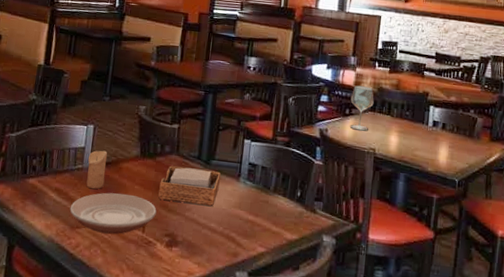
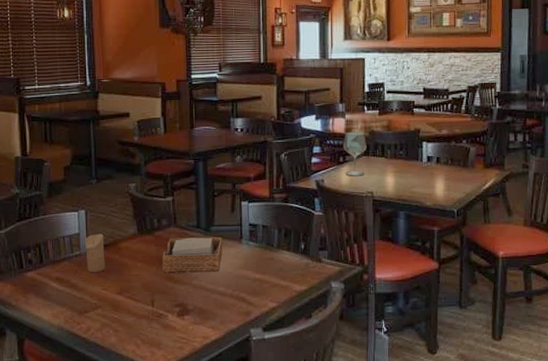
plate: present [69,192,157,234] -> none [74,272,163,314]

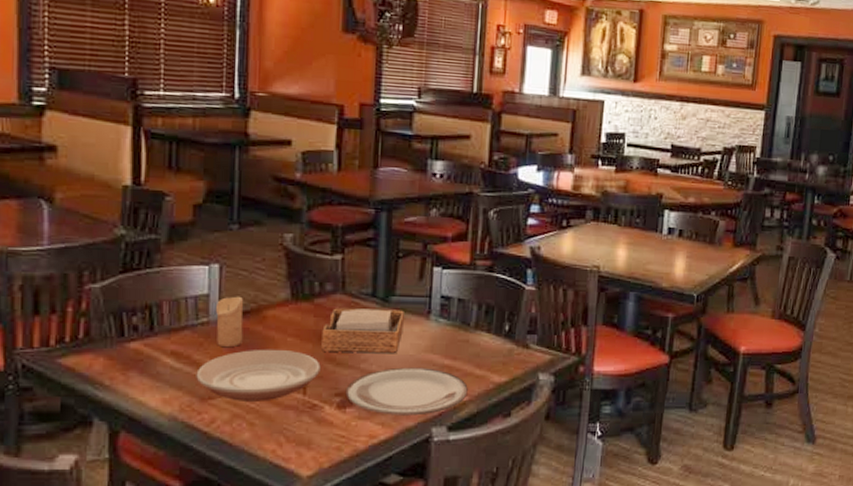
plate: none [74,272,163,314] -> present [196,349,321,402]
plate: none [183,281,276,321] -> present [345,367,468,416]
wine glass: present [343,132,367,176] -> none [568,190,597,246]

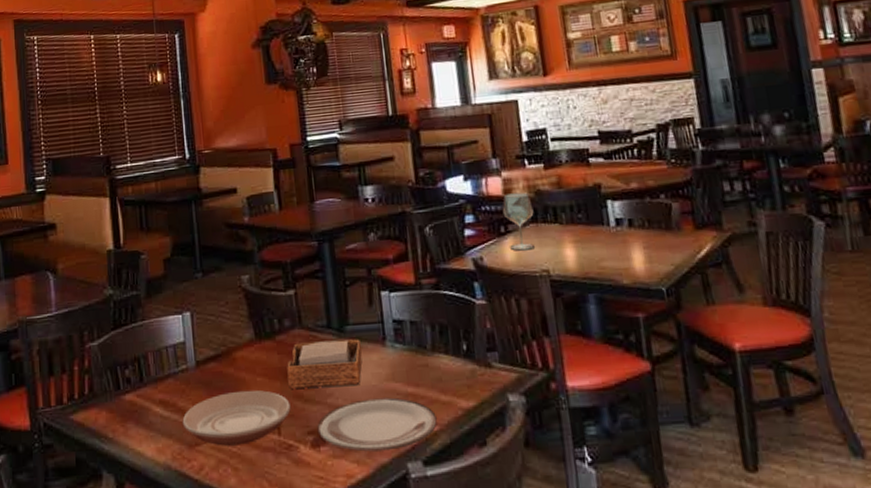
candle: present [216,296,244,348] -> none [192,340,218,393]
wine glass: none [568,190,597,246] -> present [502,192,534,251]

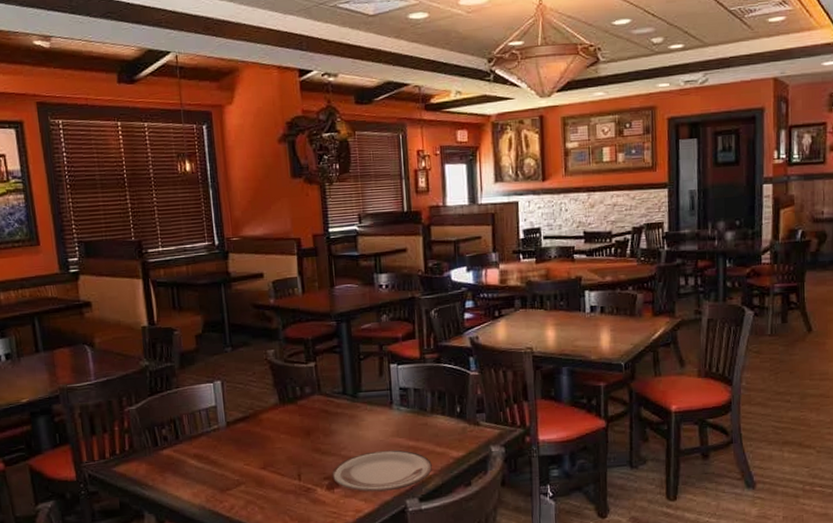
plate: present [182,390,291,446] -> none [214,445,310,490]
napkin holder: present [287,339,363,389] -> none [307,403,373,444]
wine glass: present [502,192,534,251] -> none [498,283,524,332]

